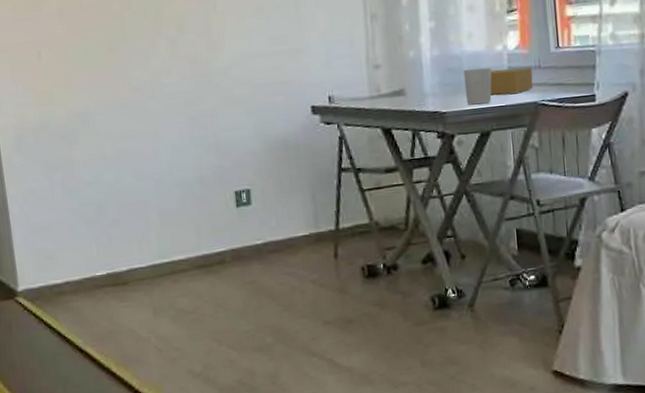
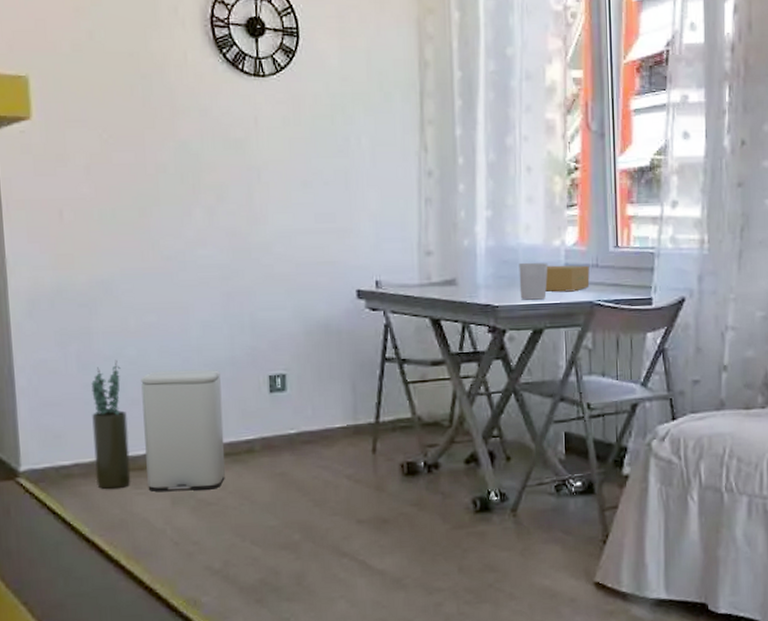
vase: none [75,185,117,304] -> present [91,359,131,489]
pedal bin: none [119,189,201,304] -> present [141,369,226,492]

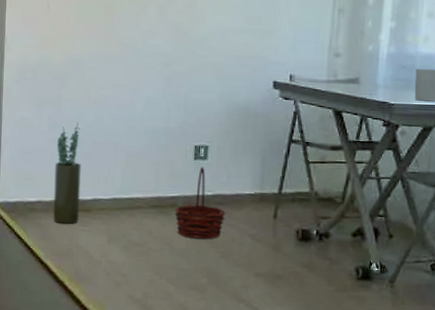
pedal bin: present [141,369,226,492] -> none [91,134,156,234]
basket: none [252,400,316,488] -> present [175,167,227,239]

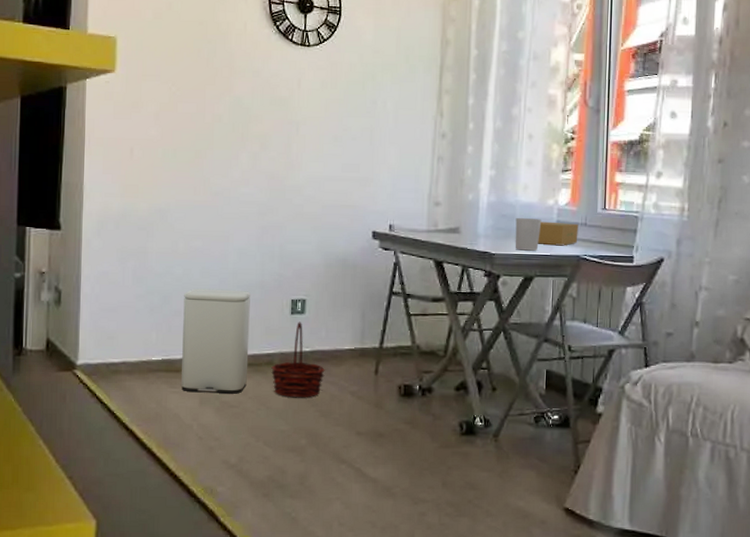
vase: present [53,122,81,224] -> none [139,276,169,386]
pedal bin: none [91,134,156,234] -> present [181,288,250,394]

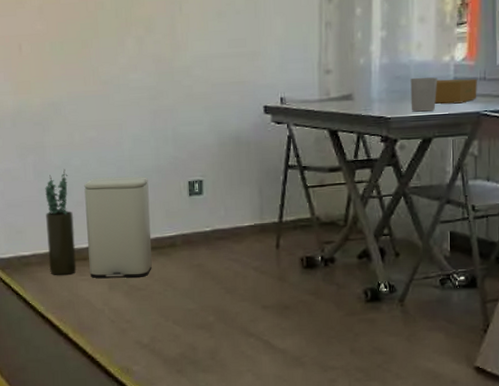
vase: none [139,276,169,386] -> present [45,168,77,275]
basket: present [271,321,326,398] -> none [174,202,228,277]

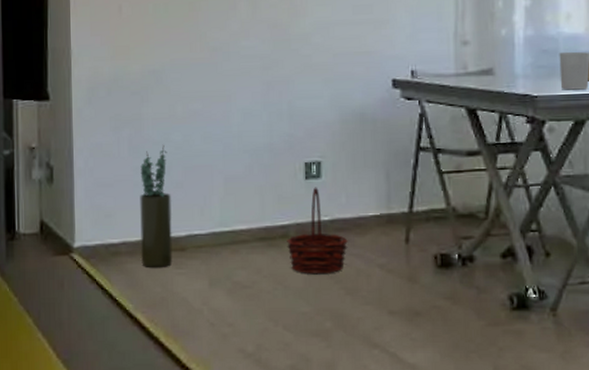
pedal bin: present [84,176,153,279] -> none [185,155,261,273]
basket: none [174,202,228,277] -> present [287,187,349,275]

